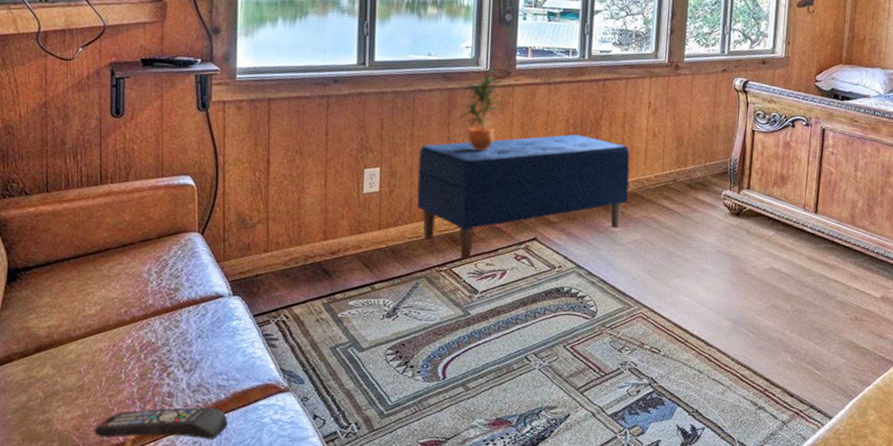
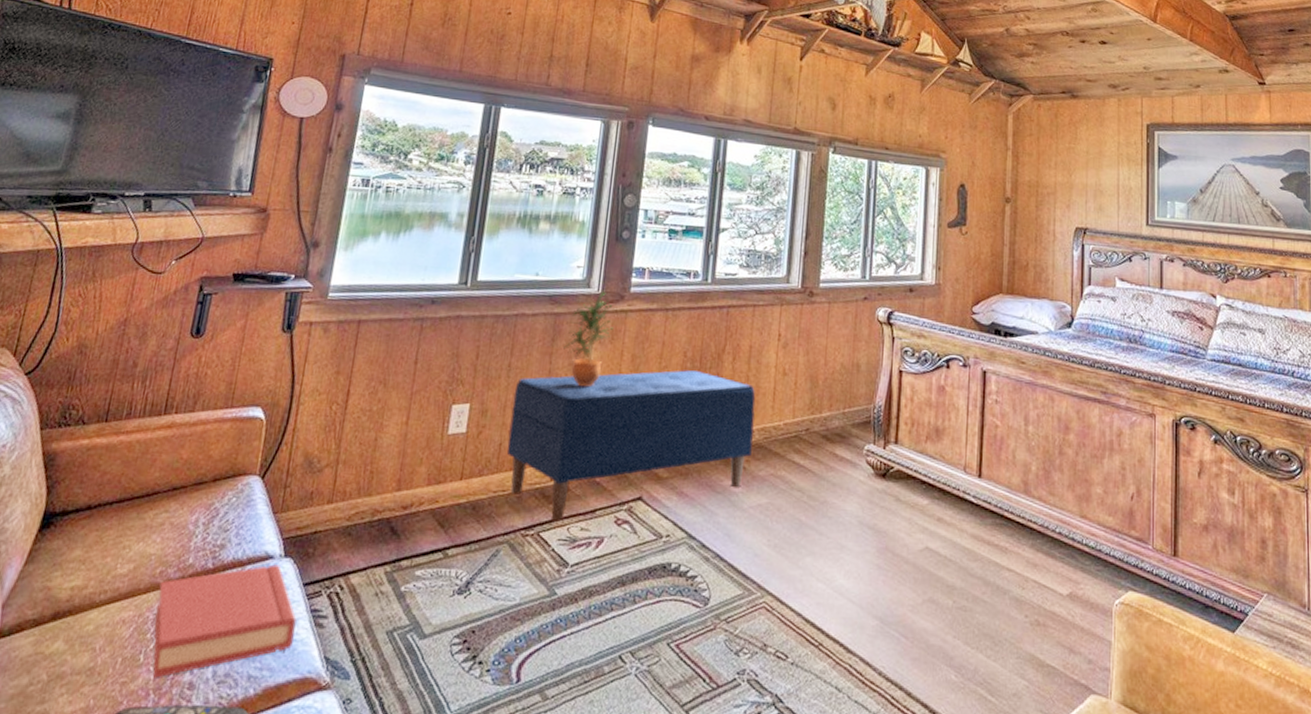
hardback book: none [127,301,252,391] -> present [153,564,297,678]

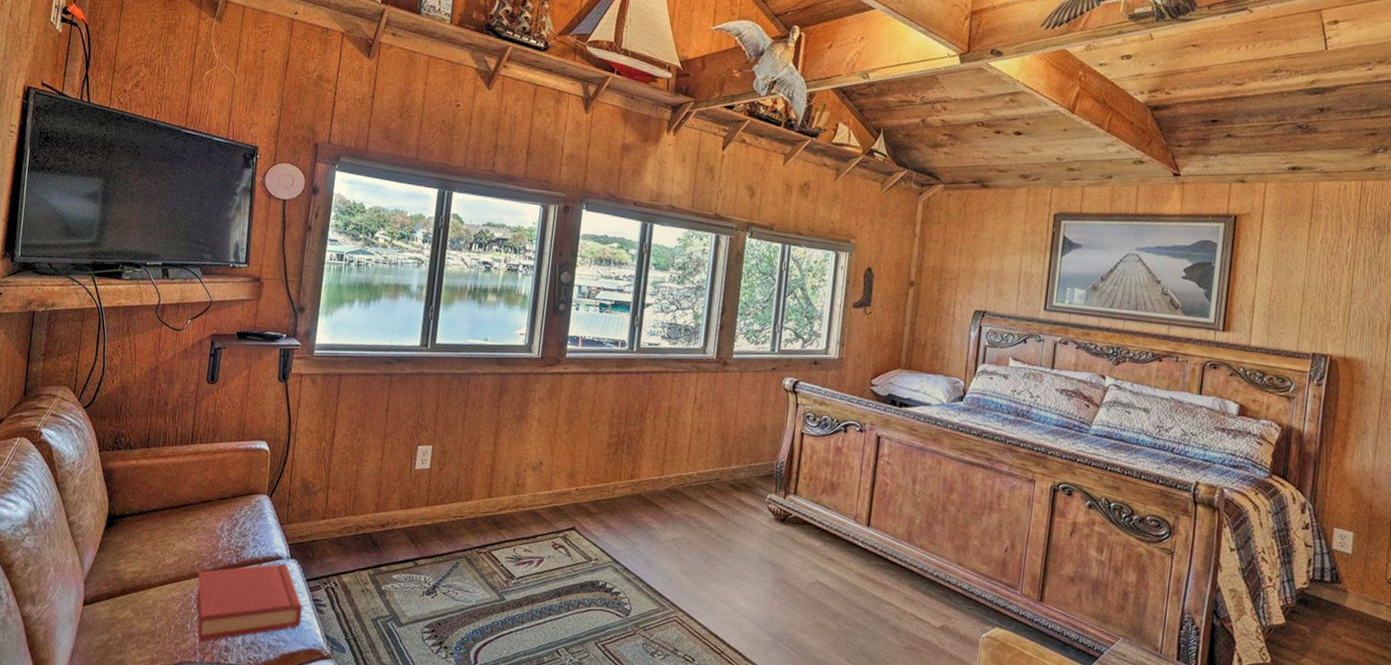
bench: present [506,370,756,522] -> none [463,425,673,544]
potted plant: present [563,291,614,386] -> none [509,356,552,436]

